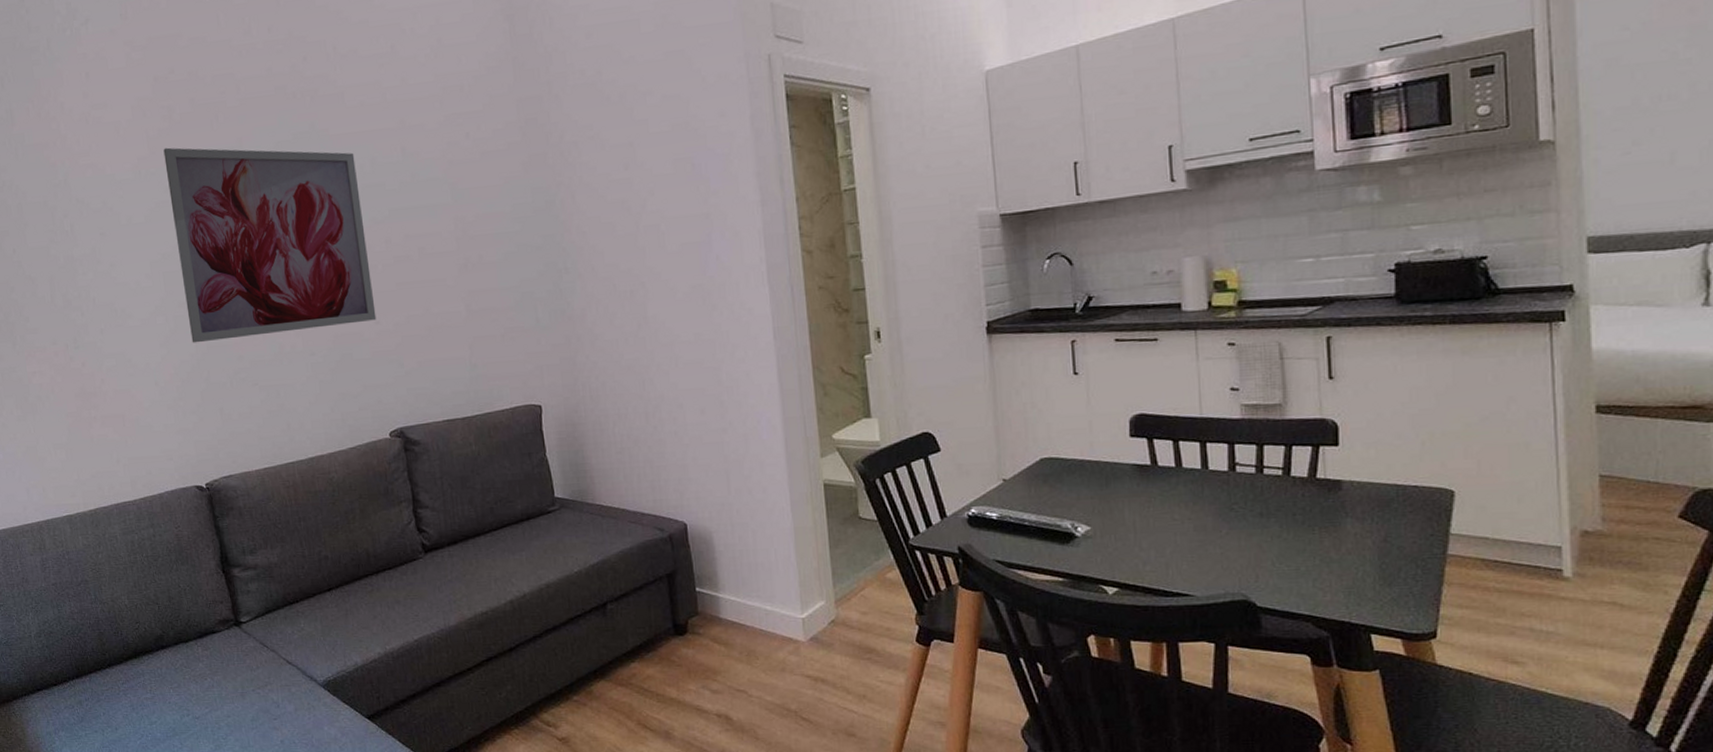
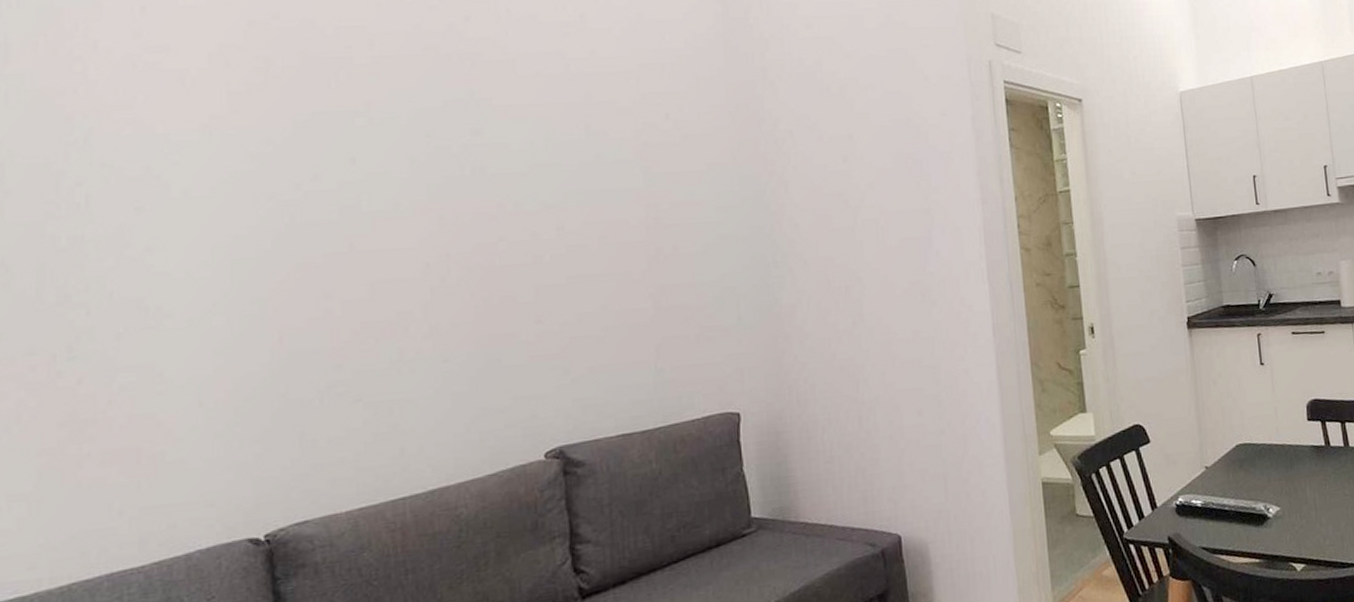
wall art: present [163,147,377,343] -> none [251,106,538,350]

